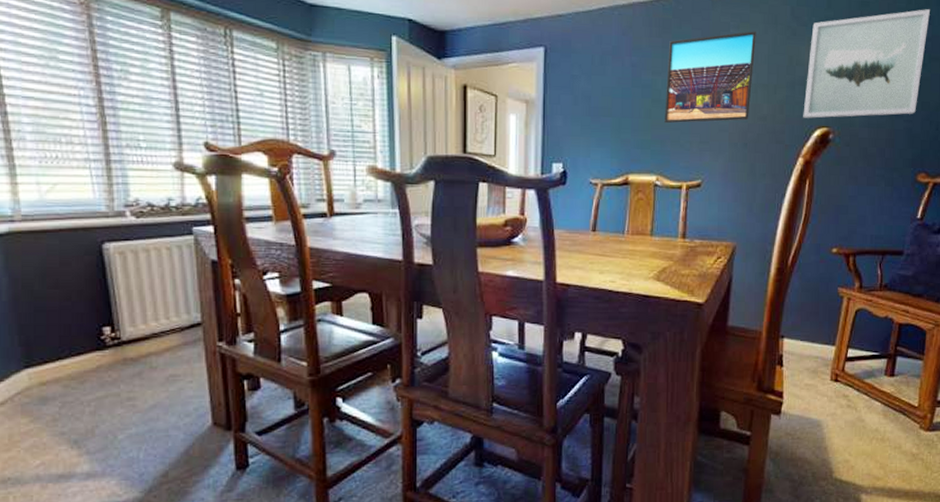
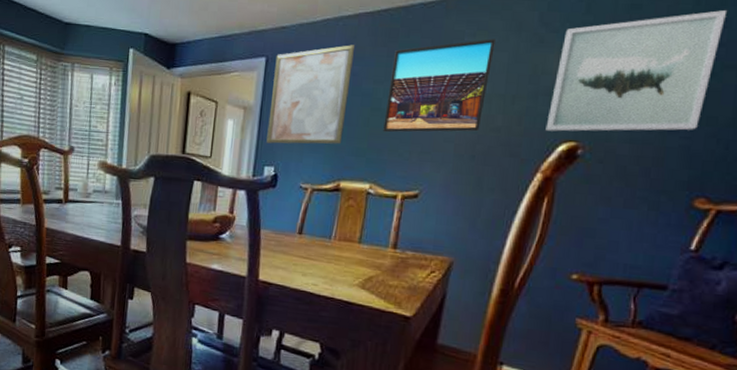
wall art: none [552,35,632,139] -> present [266,45,356,144]

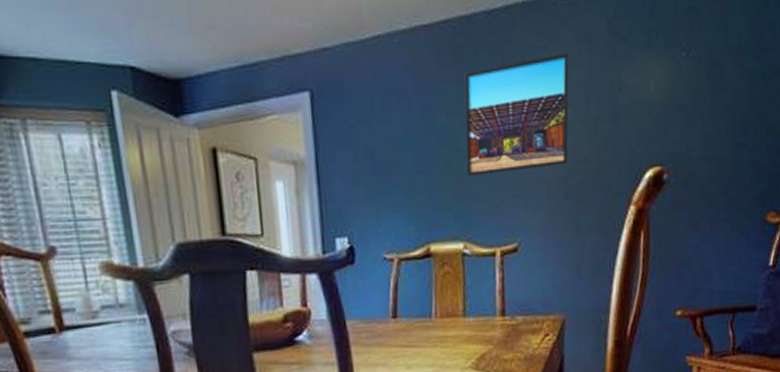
wall art: present [266,45,356,144] -> none [322,68,424,207]
wall art: present [545,10,728,132] -> none [631,12,770,157]

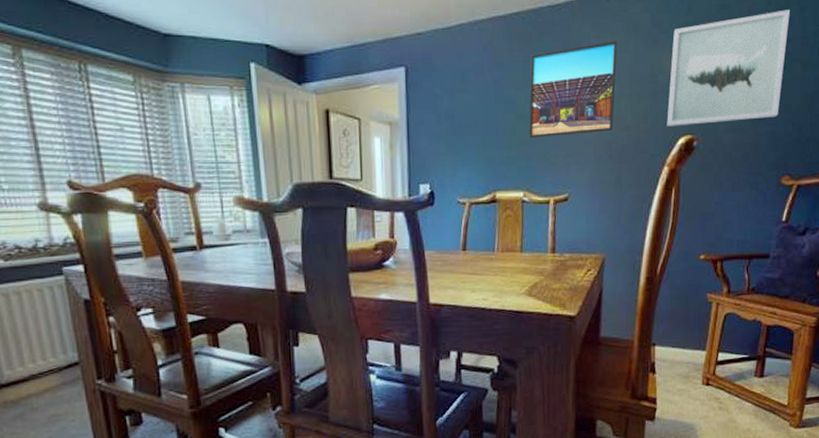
wall art: none [631,12,770,157] -> present [667,10,791,126]

